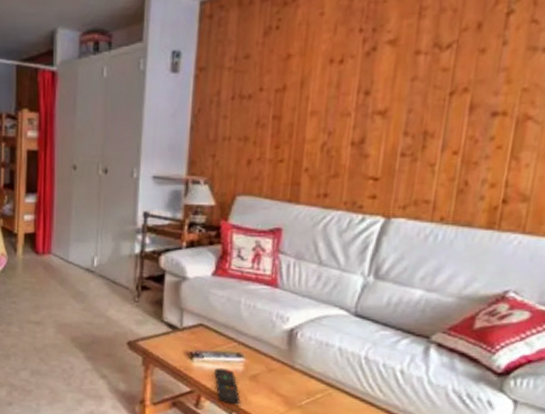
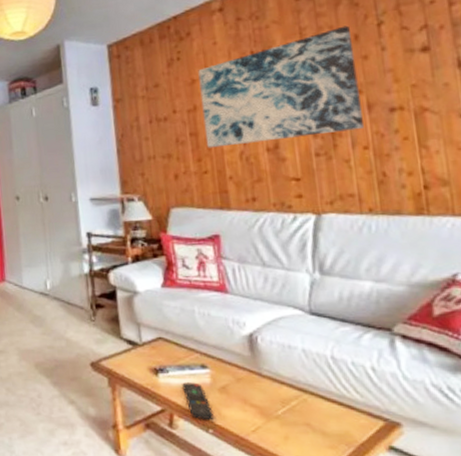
wall art: none [288,10,475,135] -> present [198,25,364,148]

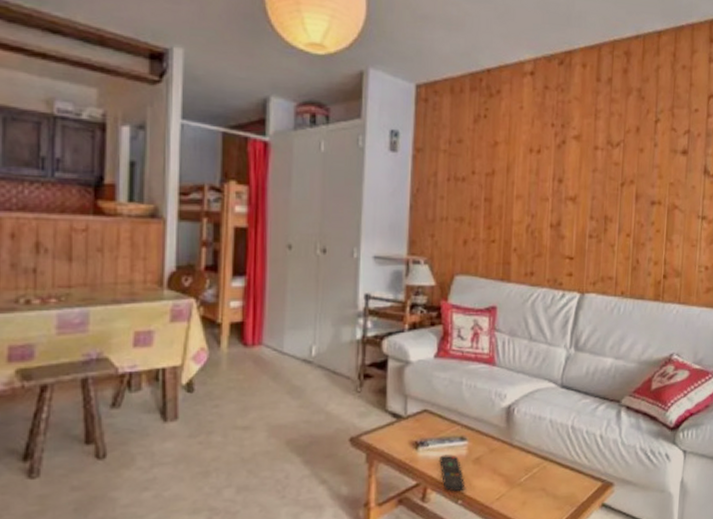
wall art: present [198,25,364,148] -> none [498,116,635,218]

